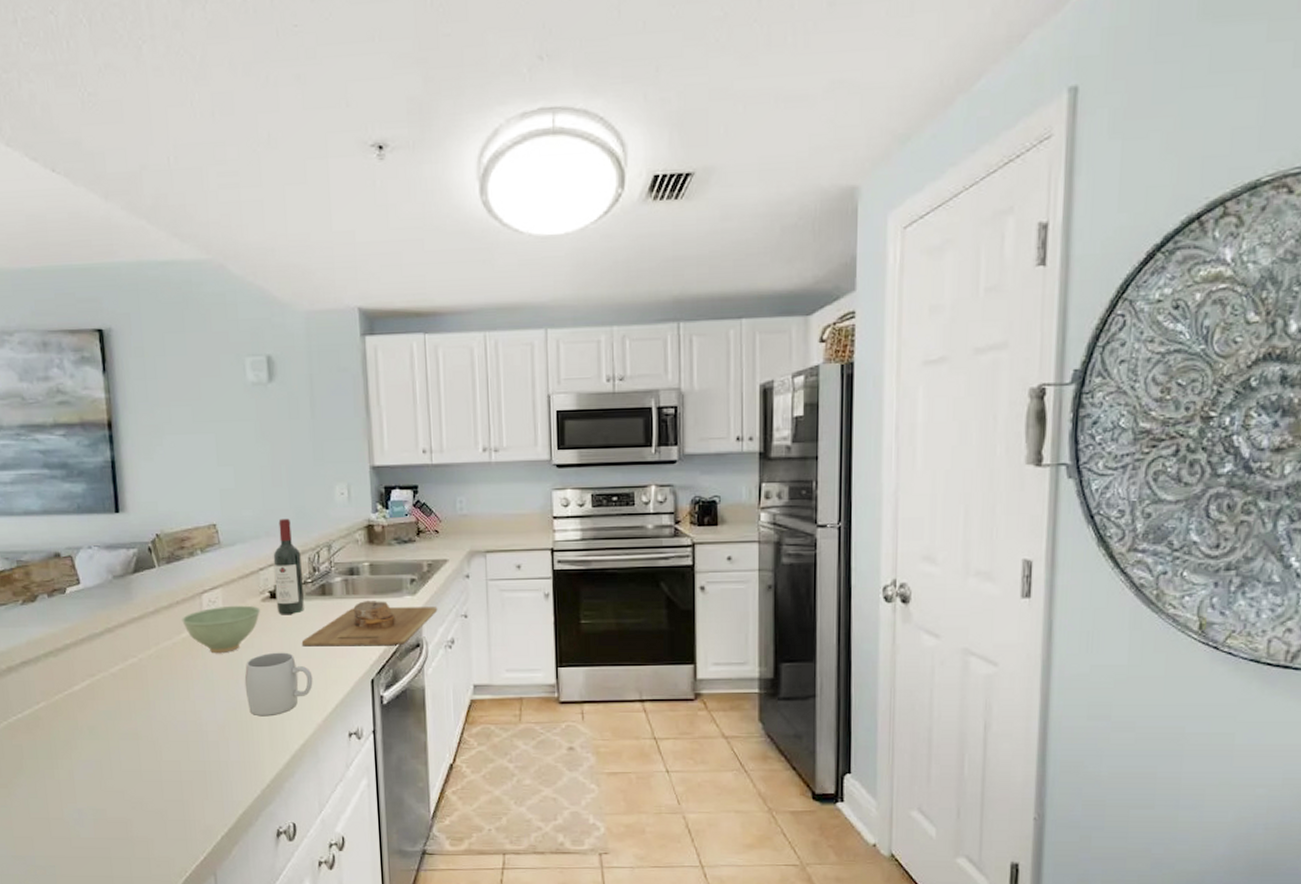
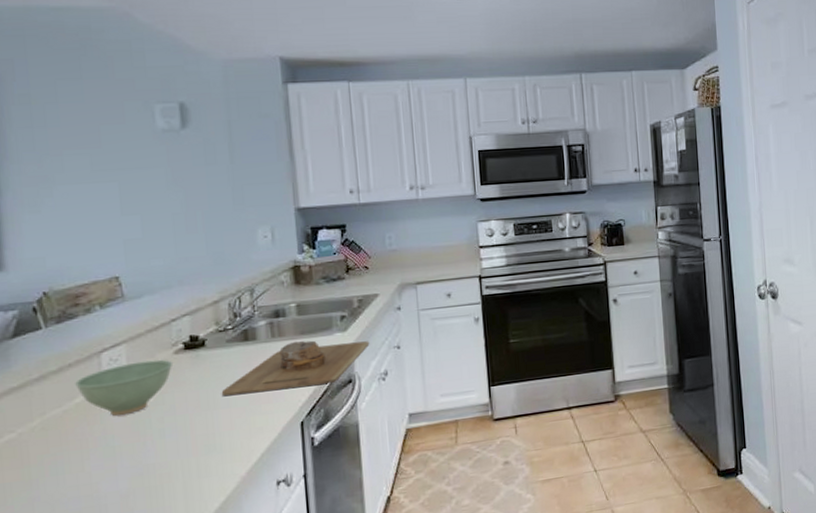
mug: present [244,652,313,717] -> none [153,405,235,479]
wine bottle: present [273,518,304,615] -> none [187,265,224,366]

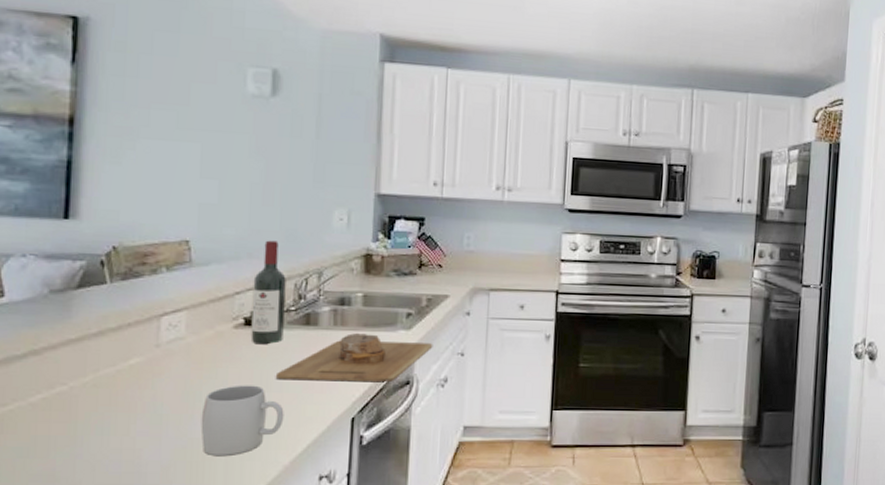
bowl: present [75,359,172,416] -> none [132,331,230,383]
mug: none [153,405,235,479] -> present [200,385,284,457]
wine bottle: none [187,265,224,366] -> present [250,240,286,345]

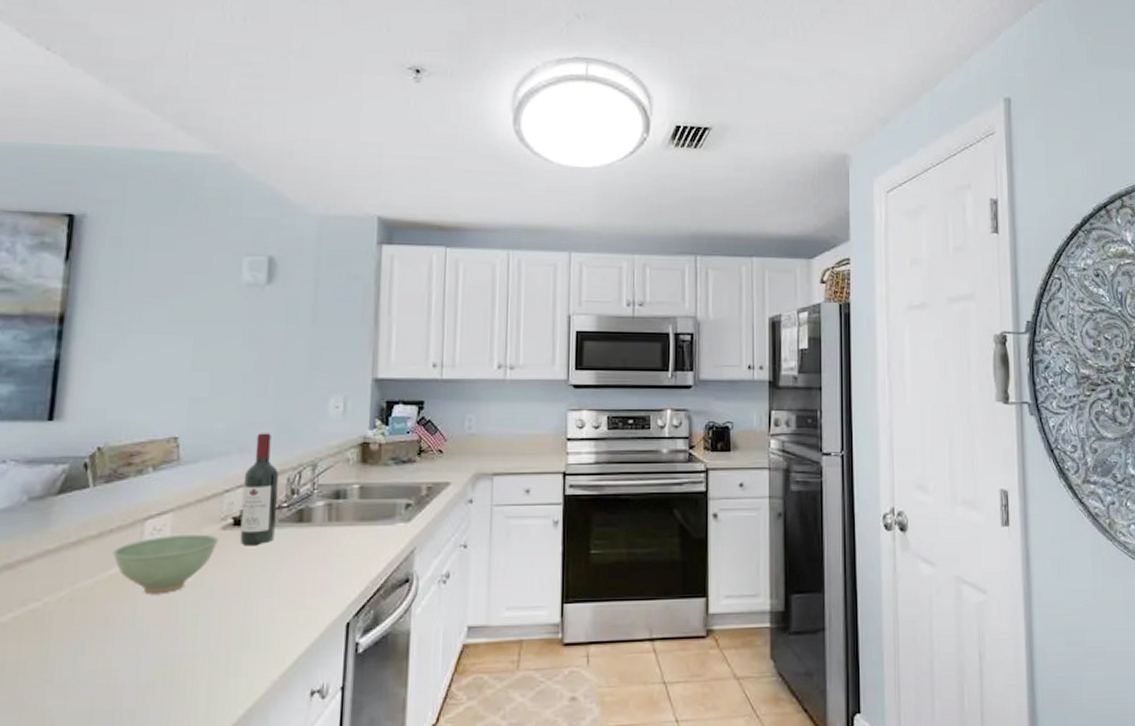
bowl: none [132,331,230,383] -> present [113,534,218,593]
mug: present [200,385,284,457] -> none [183,591,274,674]
cutting board: present [275,332,433,383] -> none [265,527,434,583]

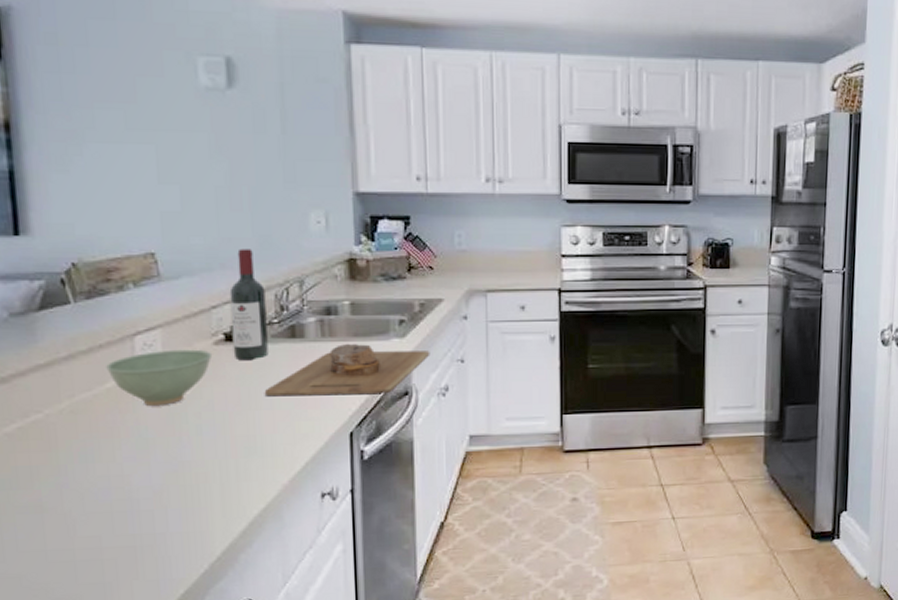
cutting board: none [265,527,434,583] -> present [264,343,430,395]

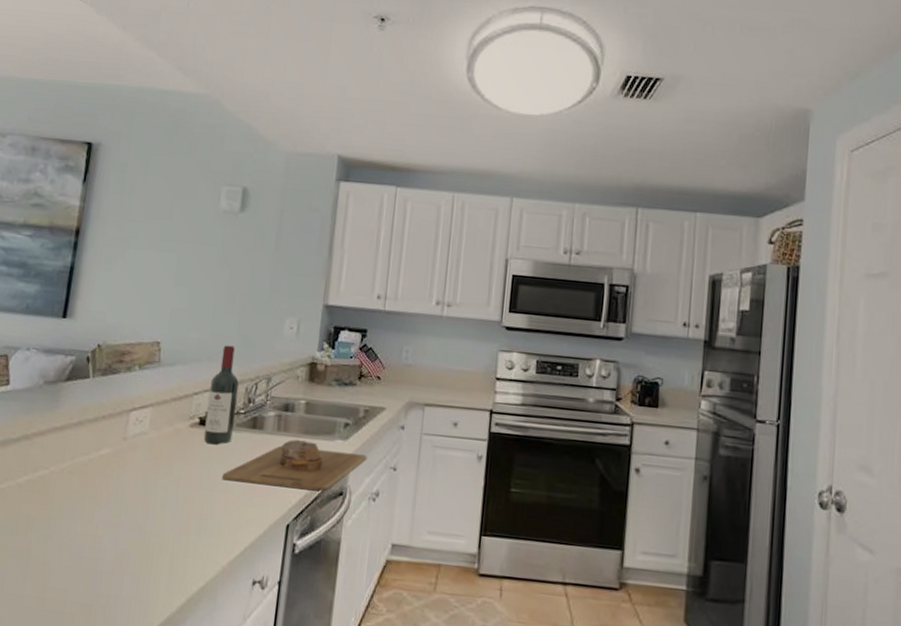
bowl: present [106,349,211,405] -> none [104,426,186,476]

